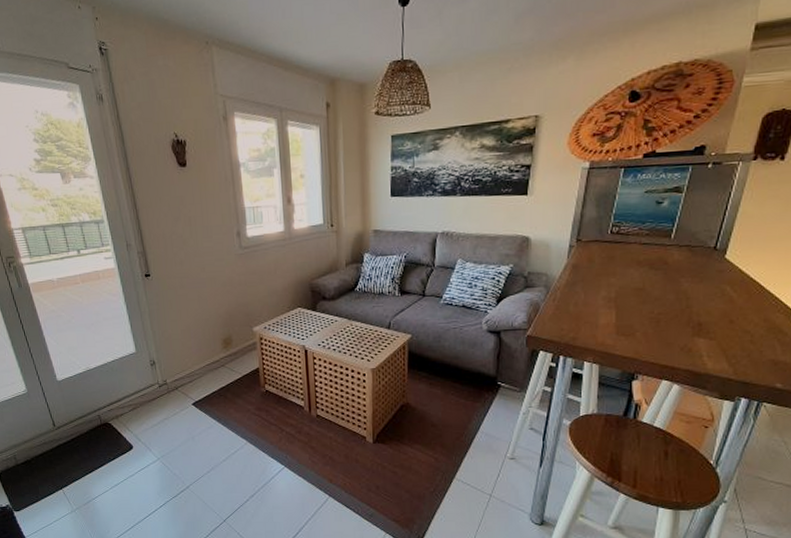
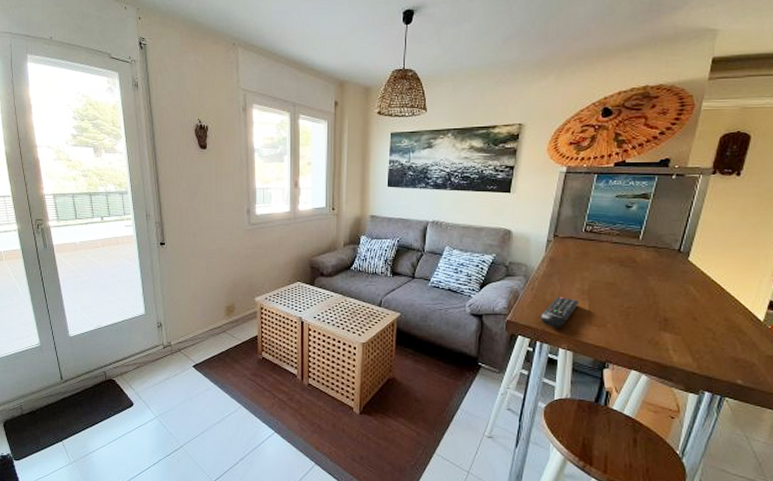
remote control: none [564,306,606,340] -> present [541,296,580,328]

